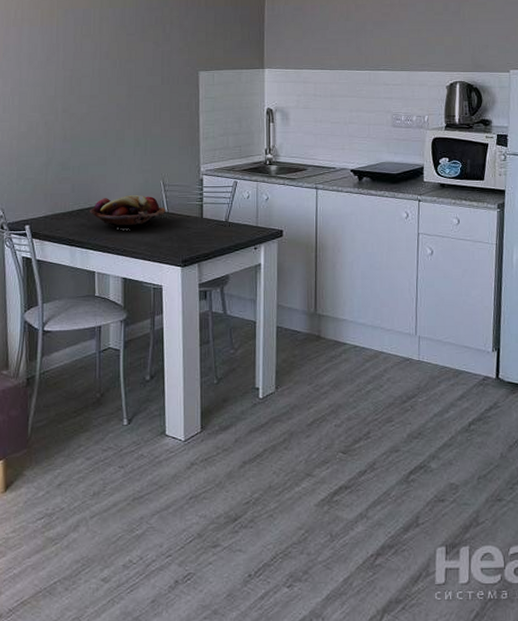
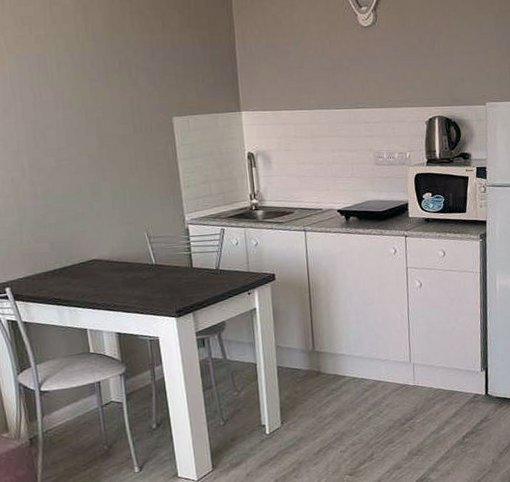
fruit basket: present [89,194,166,227] -> none [72,248,154,284]

